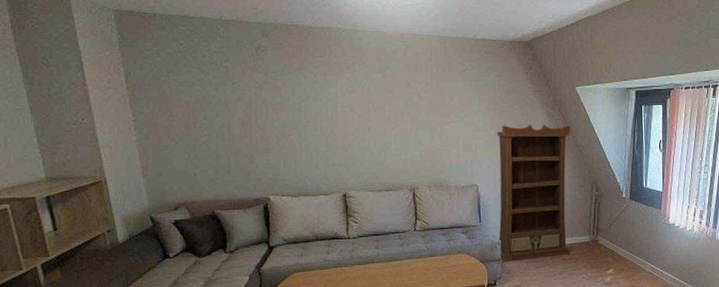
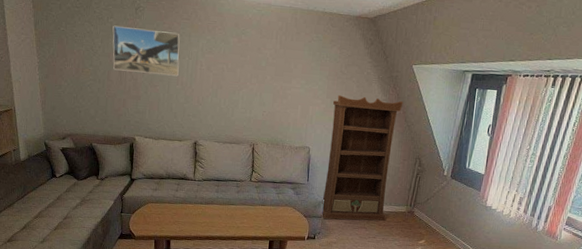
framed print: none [229,70,316,122] -> present [112,25,180,77]

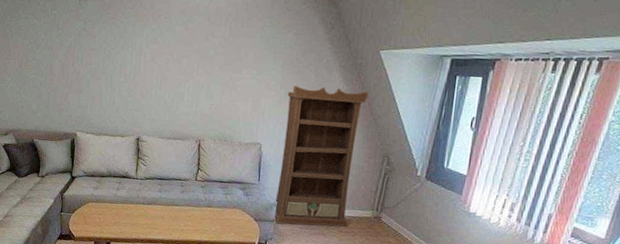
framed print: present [112,25,180,77] -> none [55,17,124,69]

